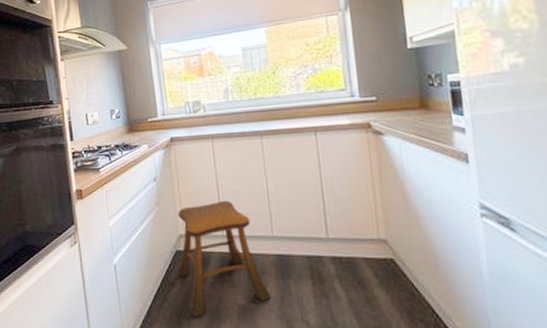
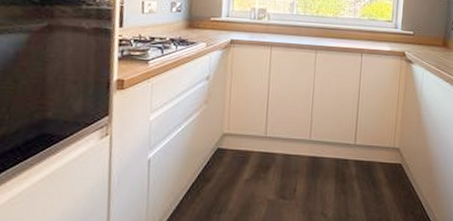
stool: present [176,200,272,318] -> none [214,104,299,212]

